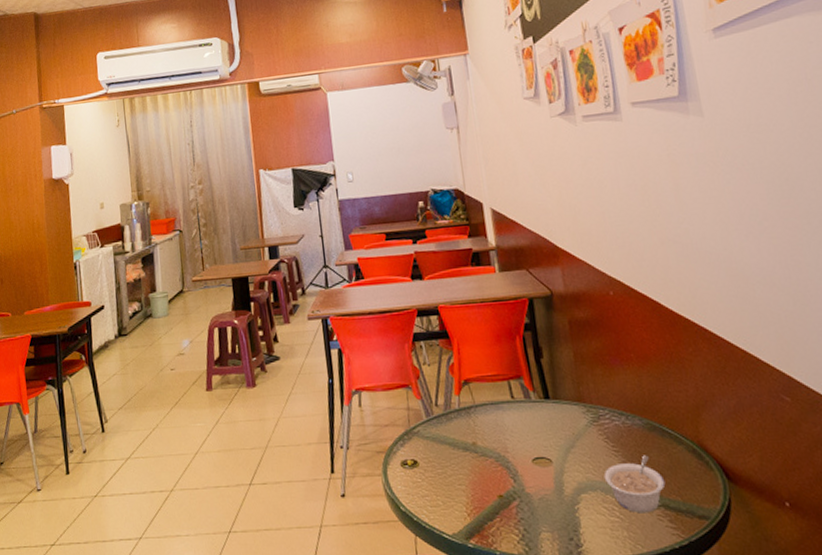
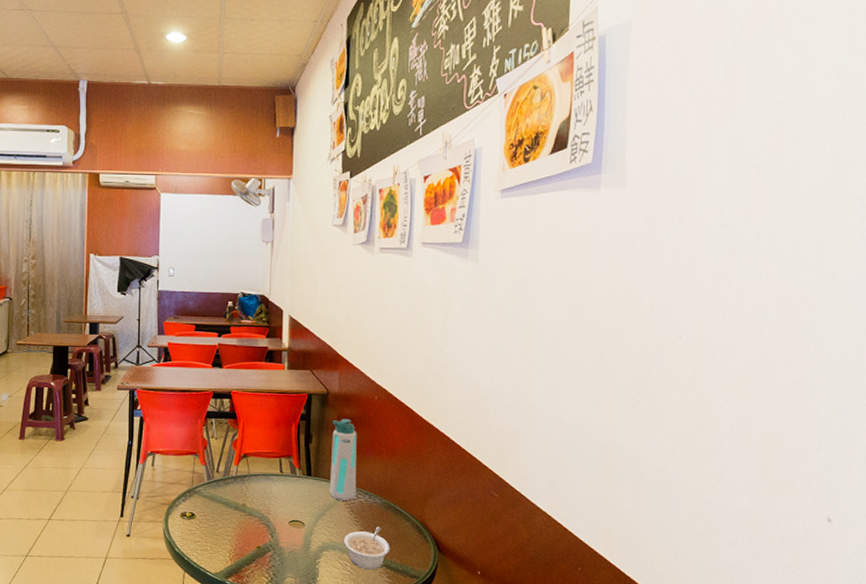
water bottle: none [564,322,610,426] -> present [329,418,357,501]

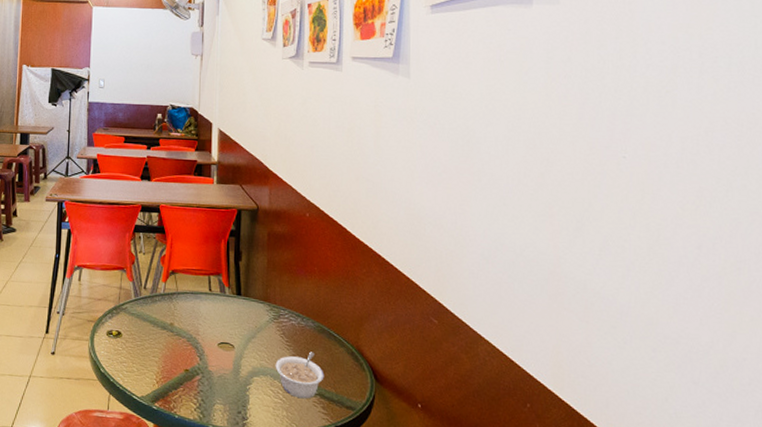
water bottle: present [329,418,357,501] -> none [260,235,288,323]

